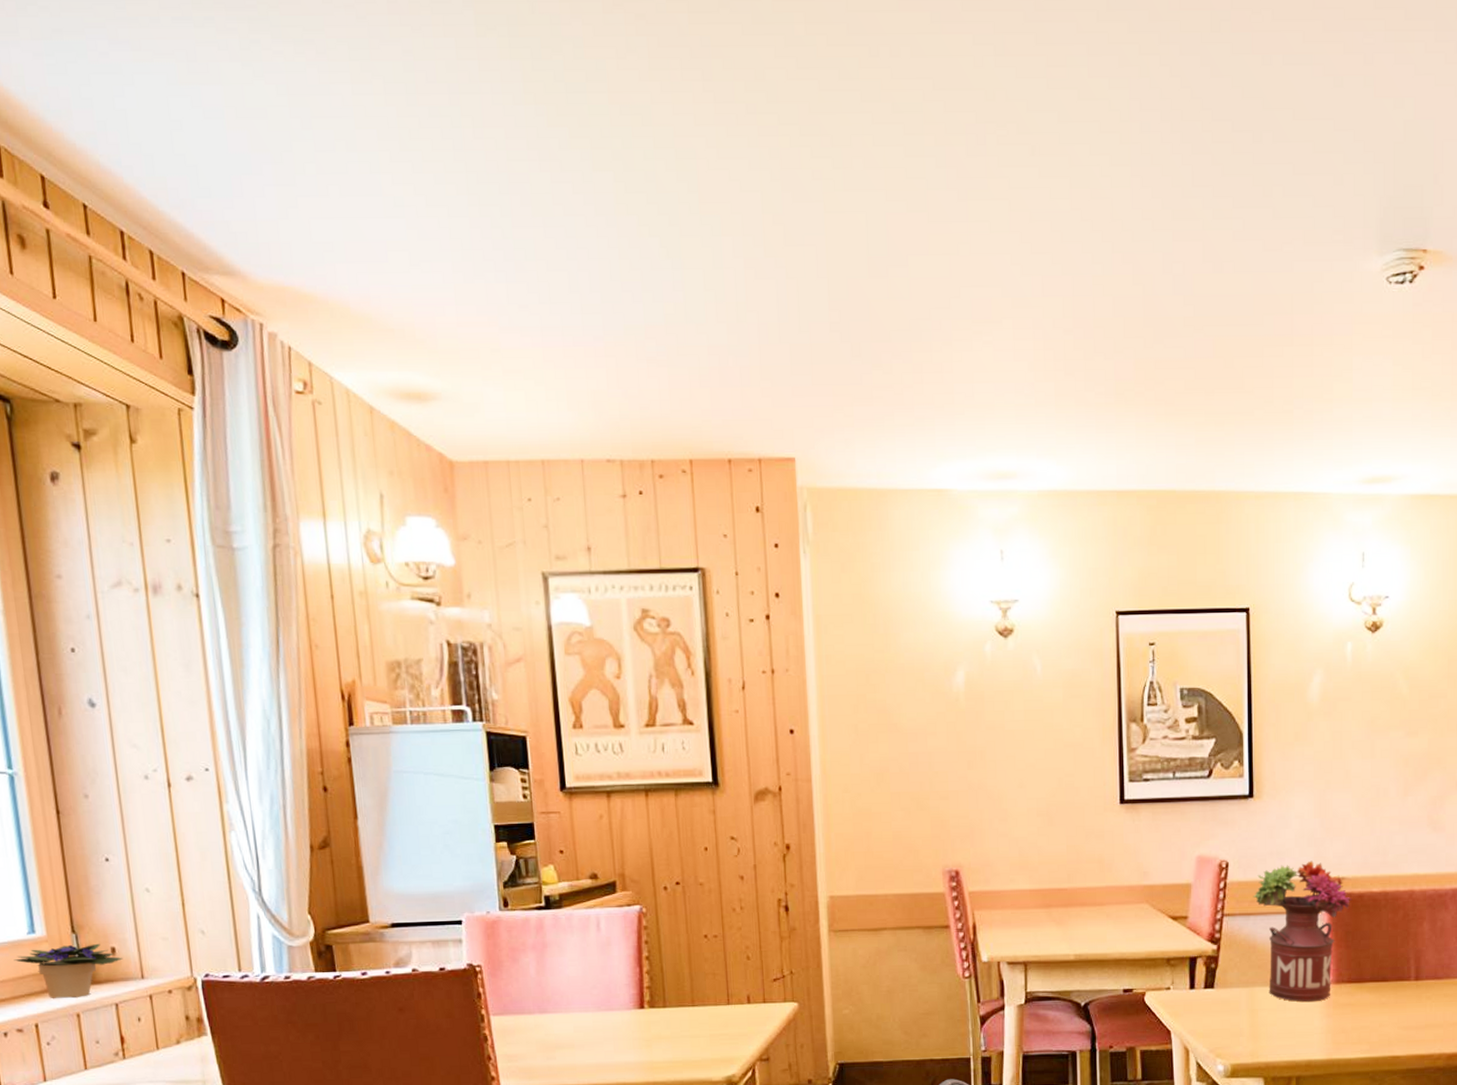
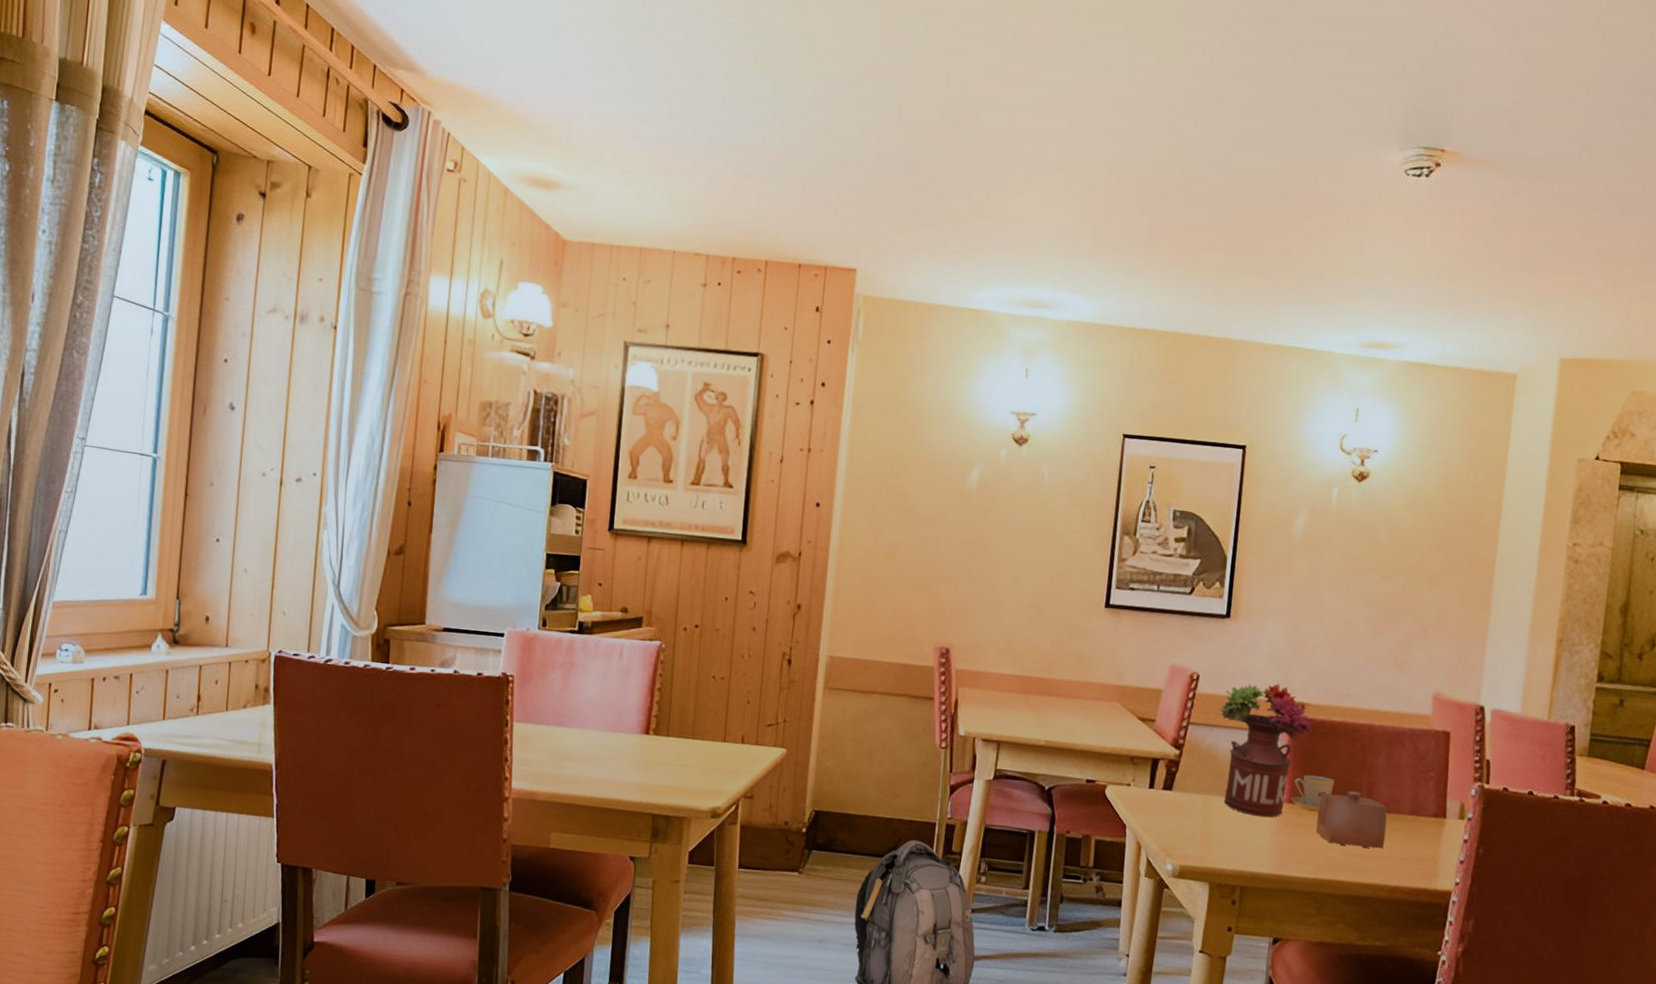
potted flower: present [13,943,123,998] -> none [124,608,214,656]
teacup: none [1337,951,1380,989] -> present [1290,775,1335,812]
sugar bowl: none [1366,962,1438,1019] -> present [1315,791,1388,849]

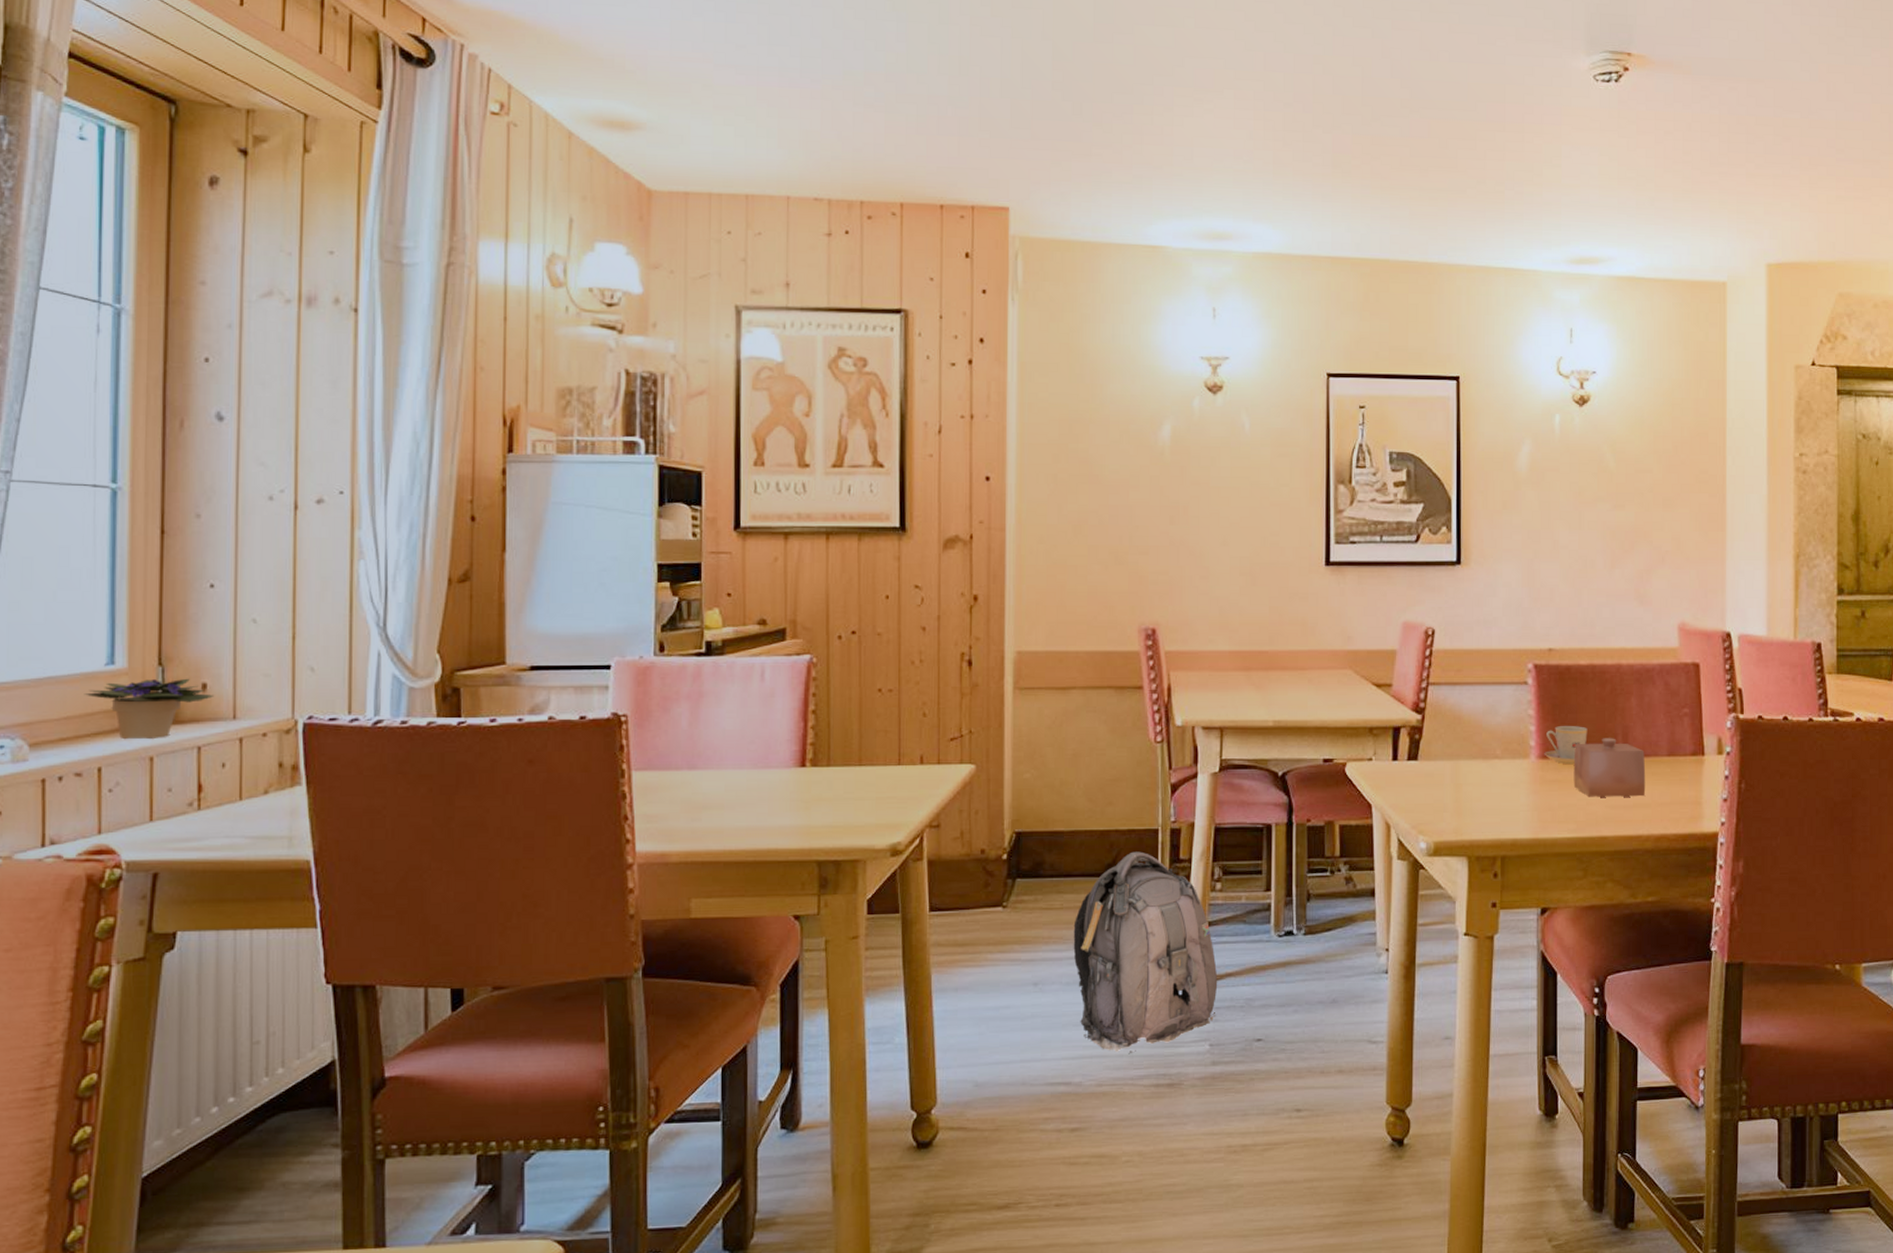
potted flower: none [124,608,214,656] -> present [84,678,215,739]
flower arrangement: present [1219,683,1314,817] -> none [1459,630,1560,777]

